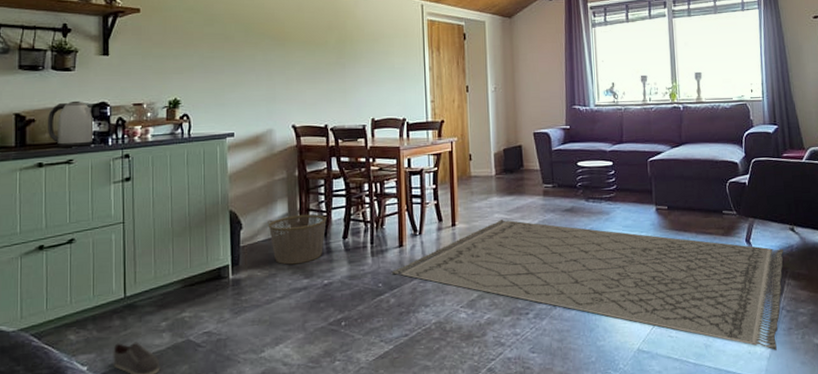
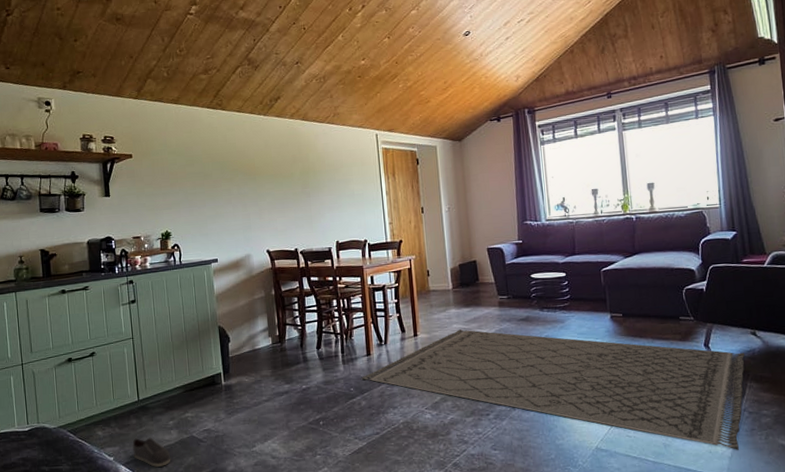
kettle: present [48,100,94,149] -> none [66,236,104,277]
basket: present [268,214,328,265] -> none [251,327,302,372]

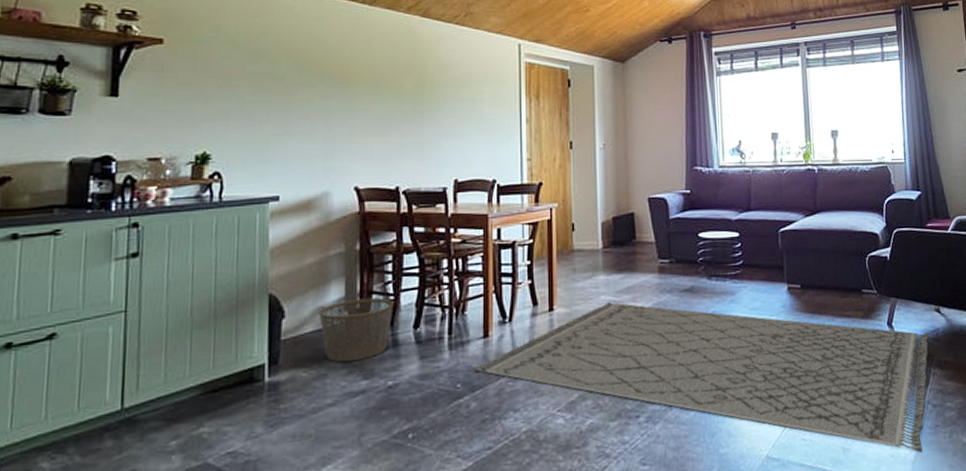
basket: none [251,327,302,372] -> present [318,297,395,363]

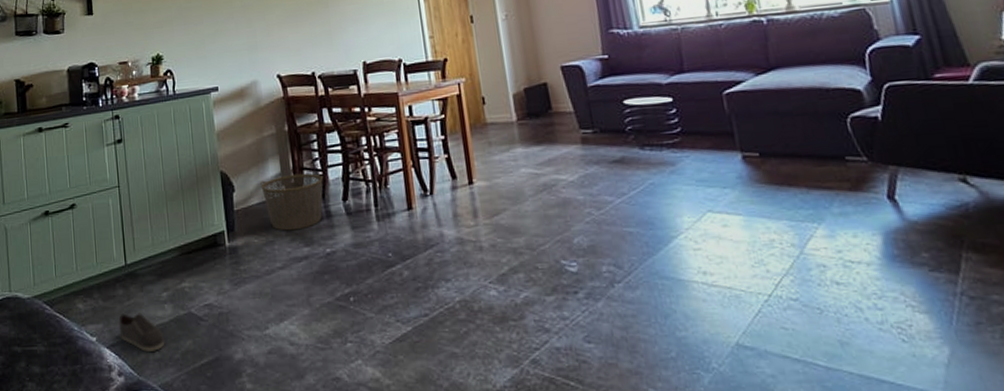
rug: present [474,302,929,453] -> none [403,175,960,354]

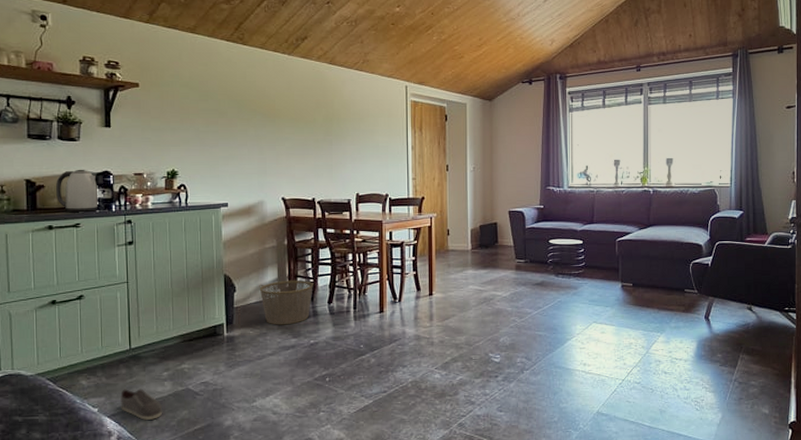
kettle: none [44,63,86,112] -> present [56,169,99,213]

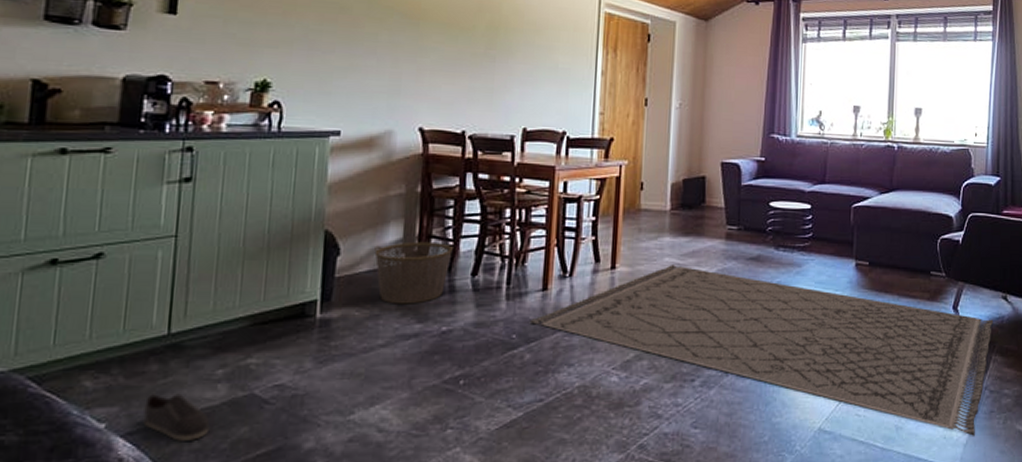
kettle: present [56,169,99,213] -> none [79,69,147,133]
rug: none [373,291,741,418] -> present [531,265,994,436]

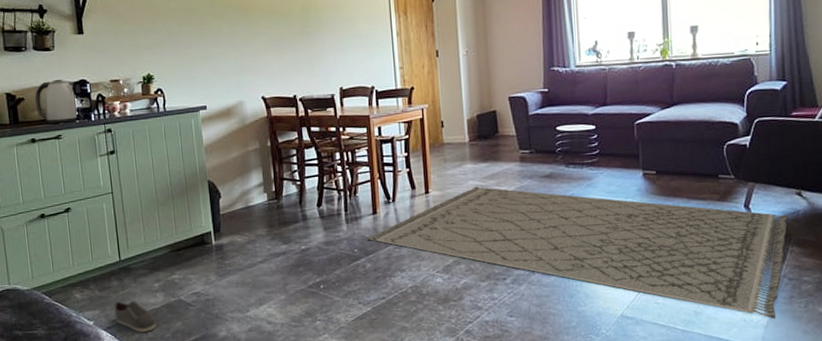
kettle: none [79,69,147,133] -> present [35,79,78,125]
basket: present [374,241,455,304] -> none [244,183,302,232]

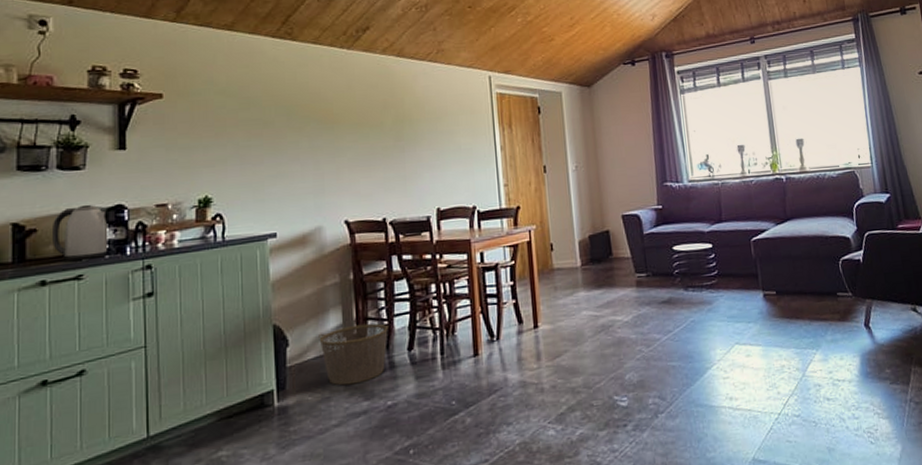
basket: none [244,183,302,232] -> present [319,323,389,386]
rug: present [367,186,789,319] -> none [467,317,909,450]

